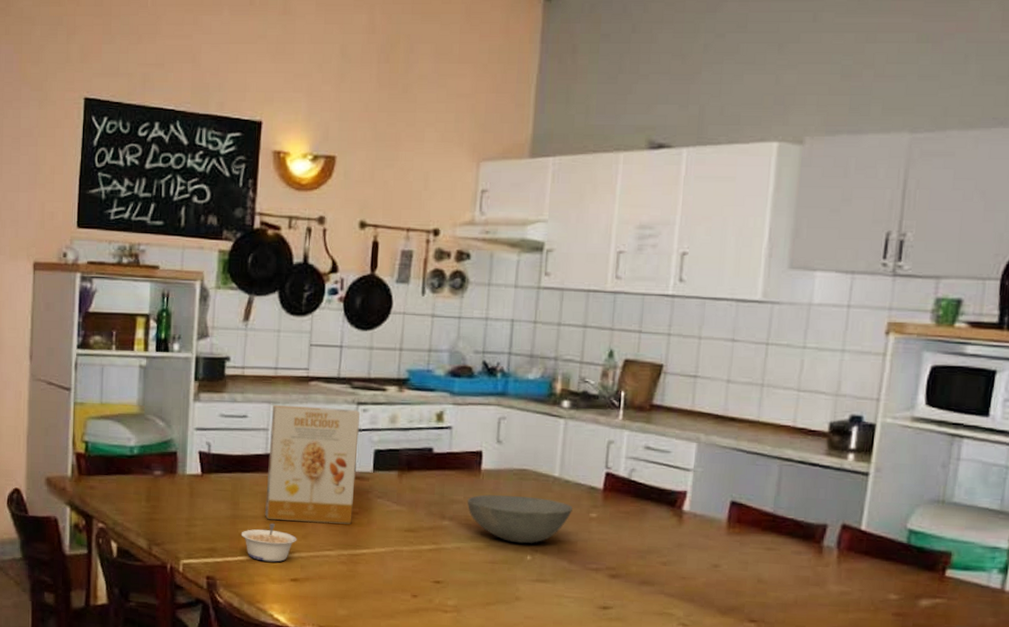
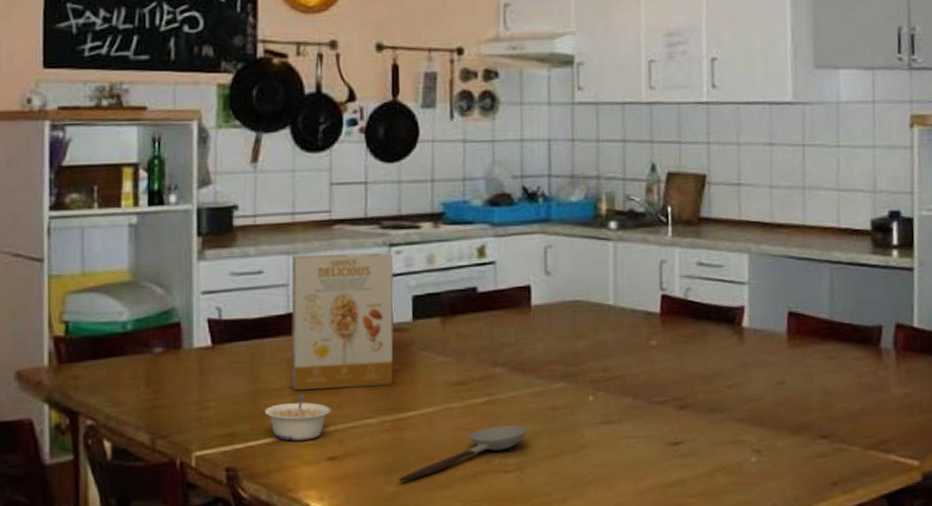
spoon: none [349,571,467,608] -> present [398,425,527,482]
bowl: present [467,494,573,544] -> none [519,329,631,384]

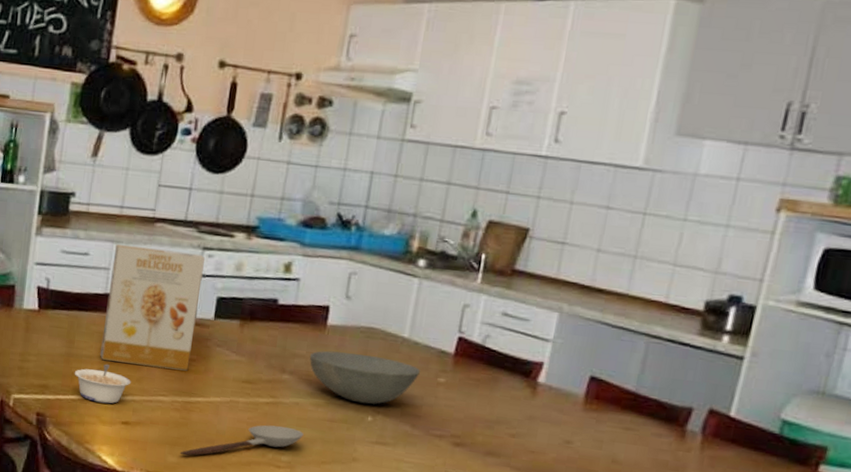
bowl: none [519,329,631,384] -> present [309,350,420,405]

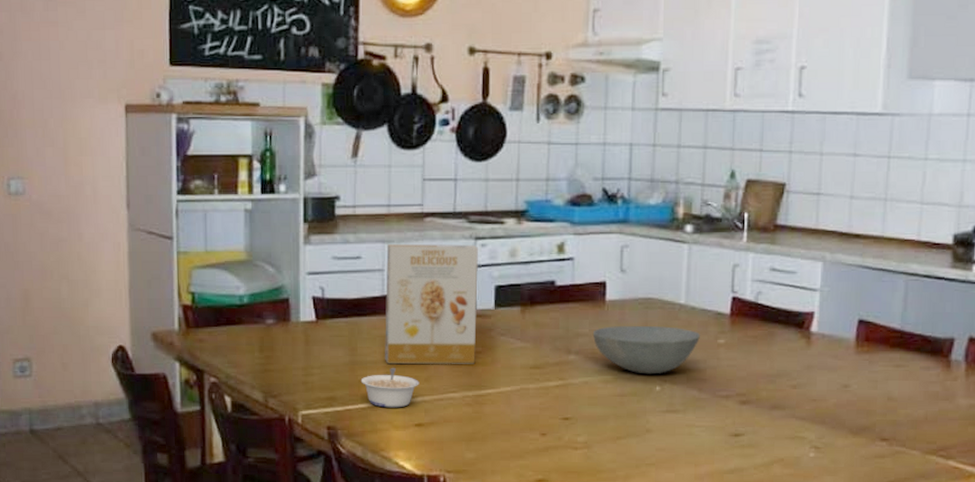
spoon: present [180,425,304,456] -> none [477,407,596,450]

